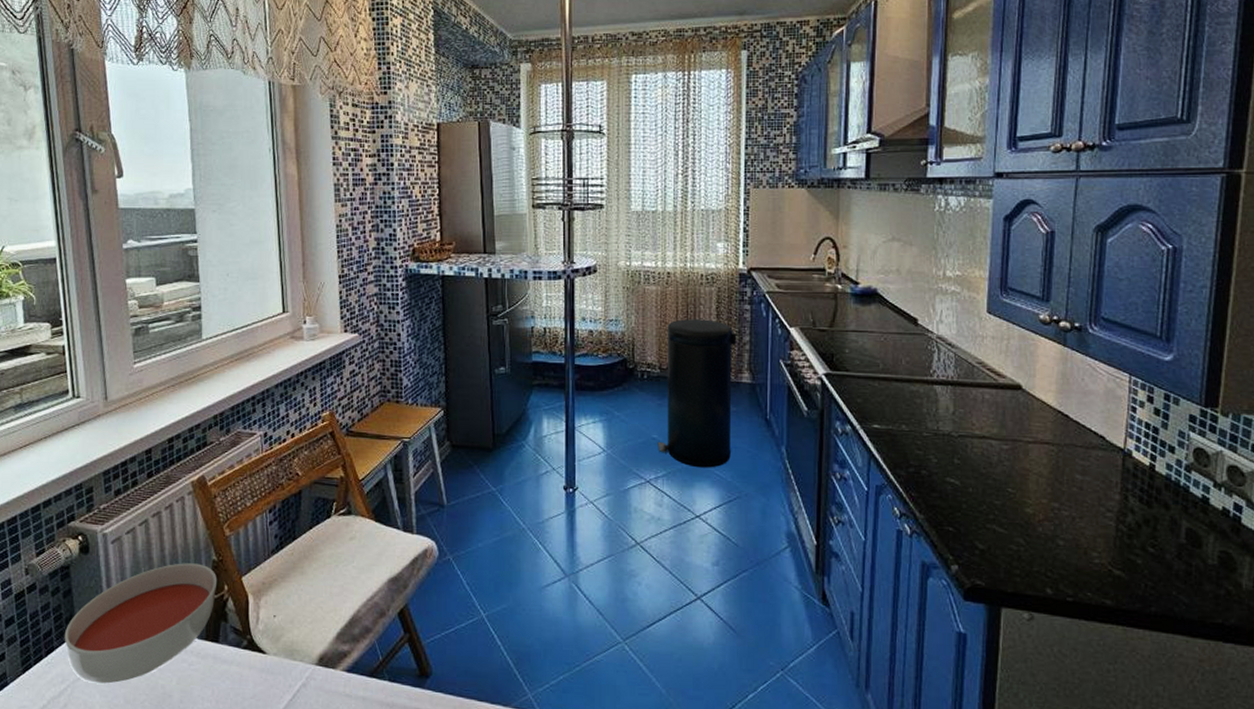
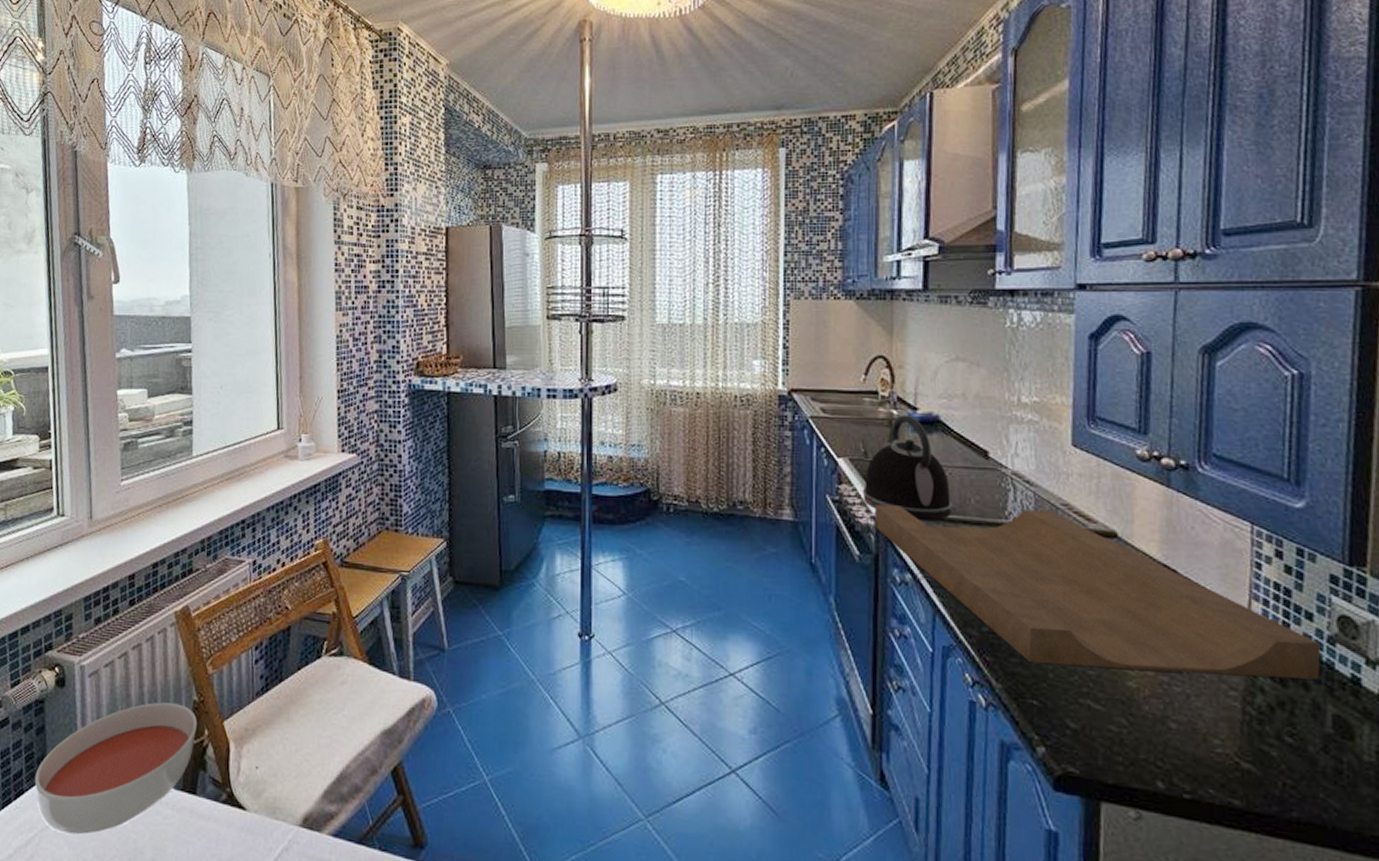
pedal bin: present [657,319,736,468] -> none [685,445,775,618]
kettle: none [811,288,887,379] -> present [863,414,953,520]
cutting board: none [820,367,1179,501] -> present [874,504,1321,680]

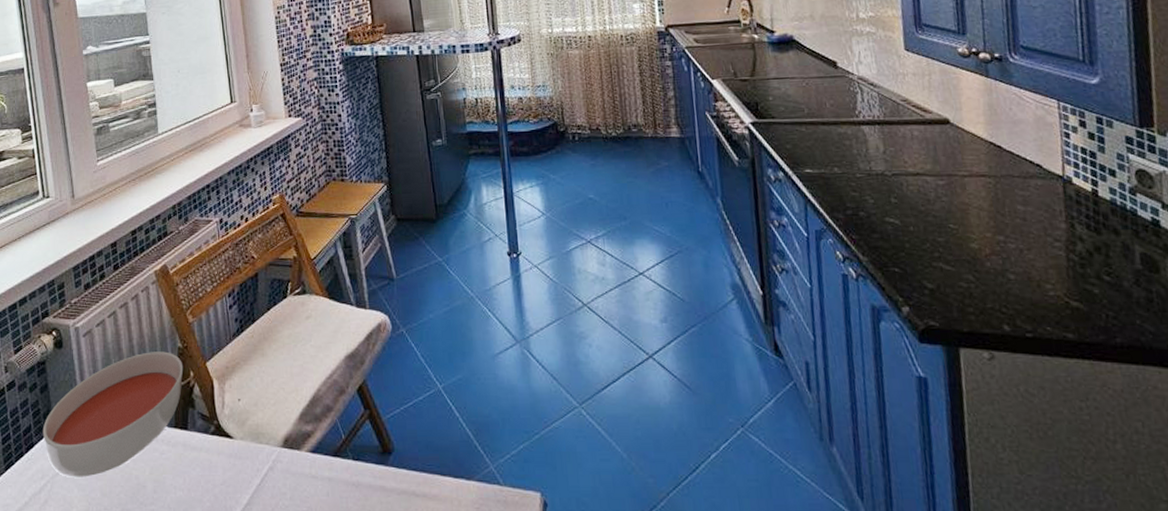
kettle: present [863,414,953,520] -> none [736,37,812,125]
cutting board: present [874,504,1321,680] -> none [747,106,1127,237]

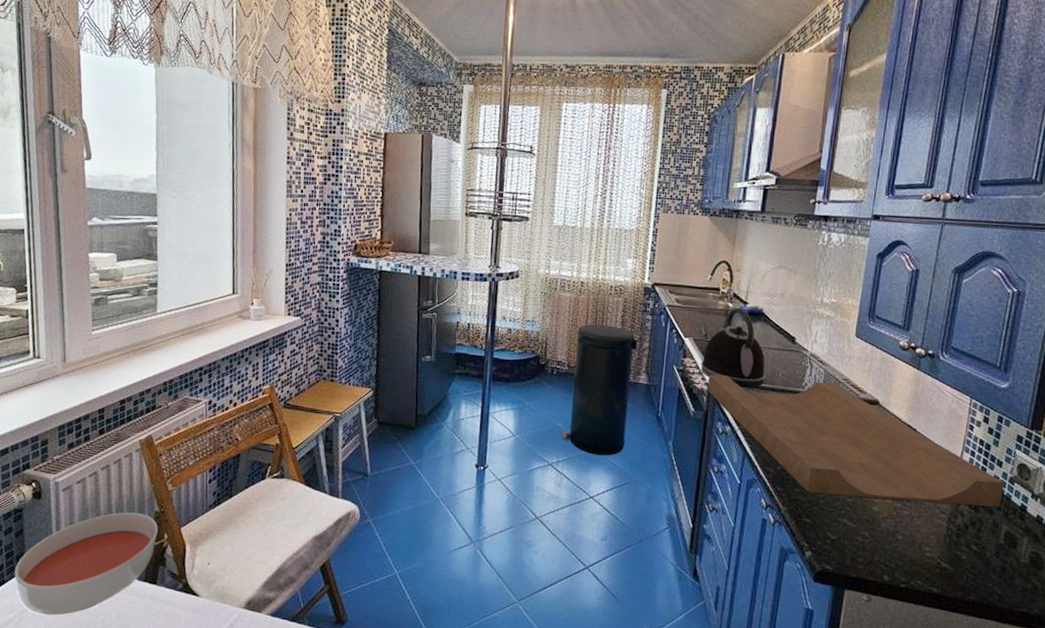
pedal bin: none [592,78,668,225] -> present [561,324,637,456]
kettle: none [736,37,812,125] -> present [701,307,766,388]
cutting board: none [747,106,1127,237] -> present [706,374,1004,507]

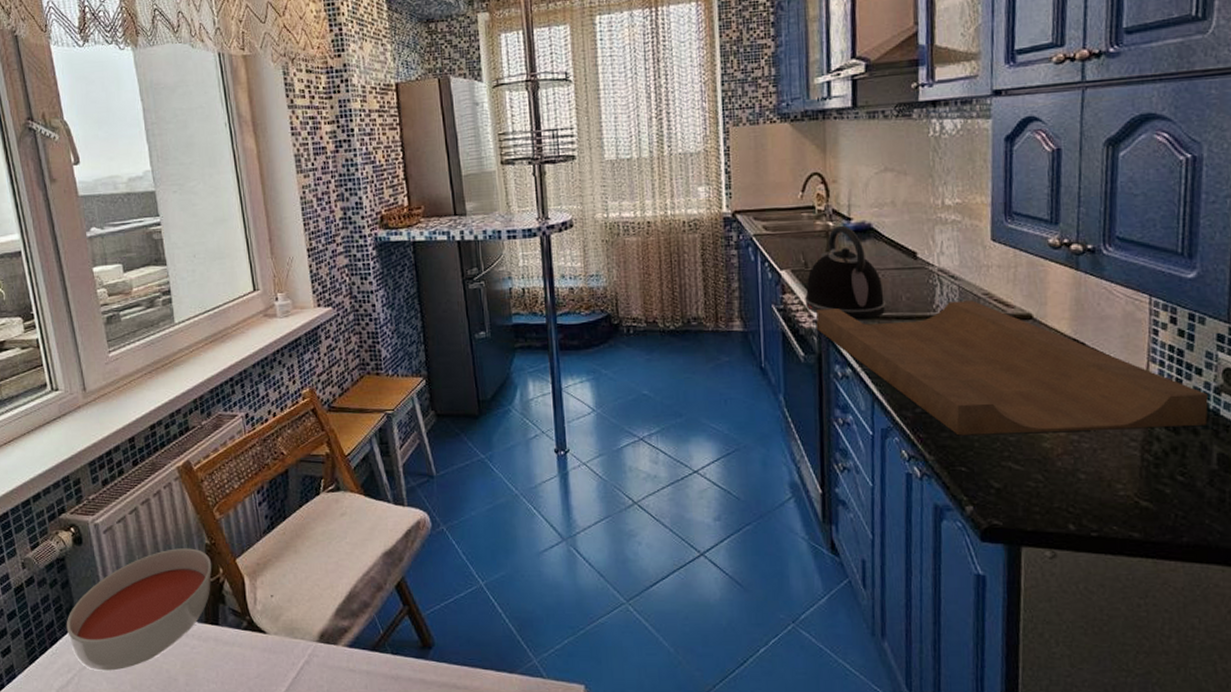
pedal bin: present [561,324,637,456] -> none [648,268,726,422]

